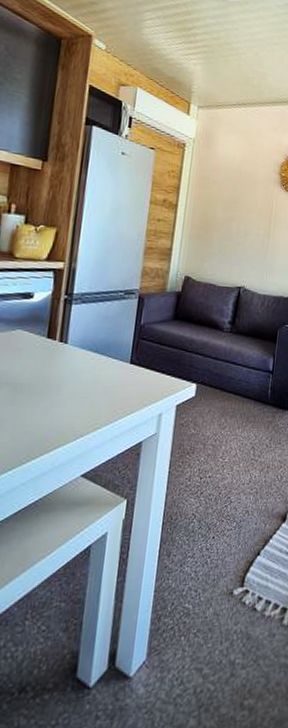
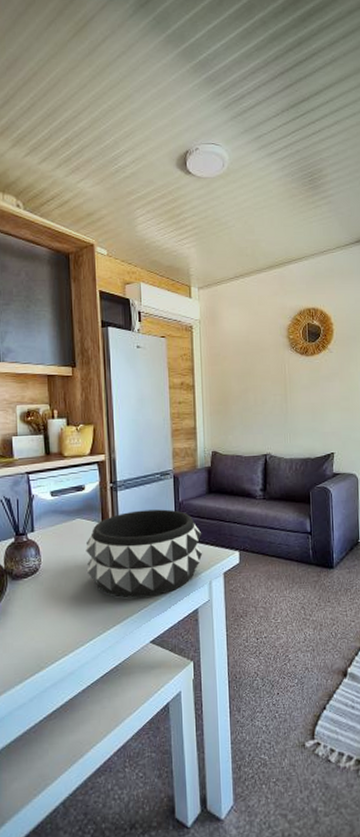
decorative bowl: none [18,328,160,425] -> present [85,509,203,599]

